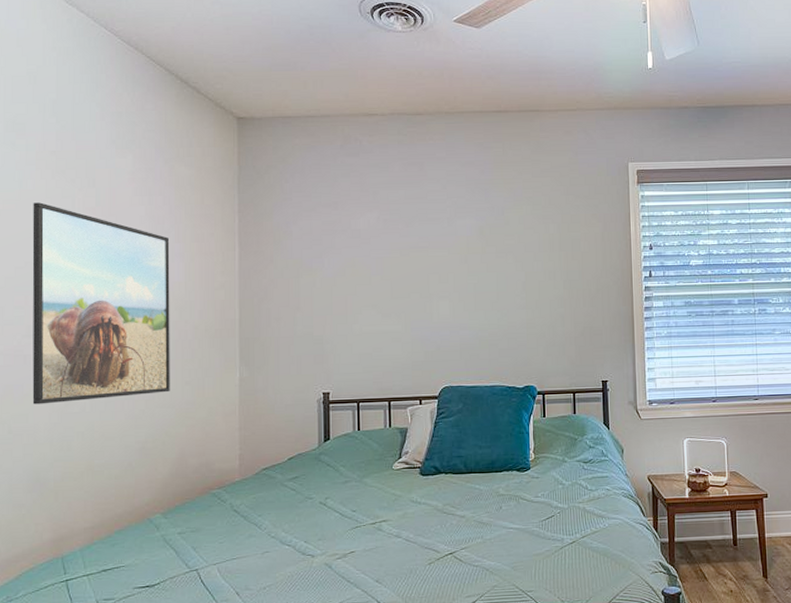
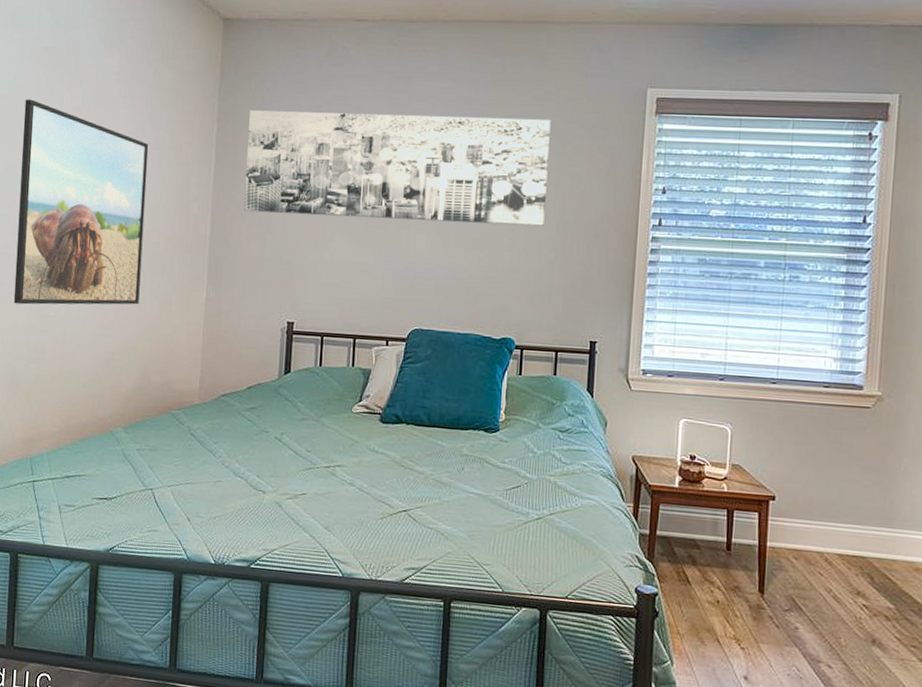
wall art: none [270,193,553,294] -> present [244,110,551,226]

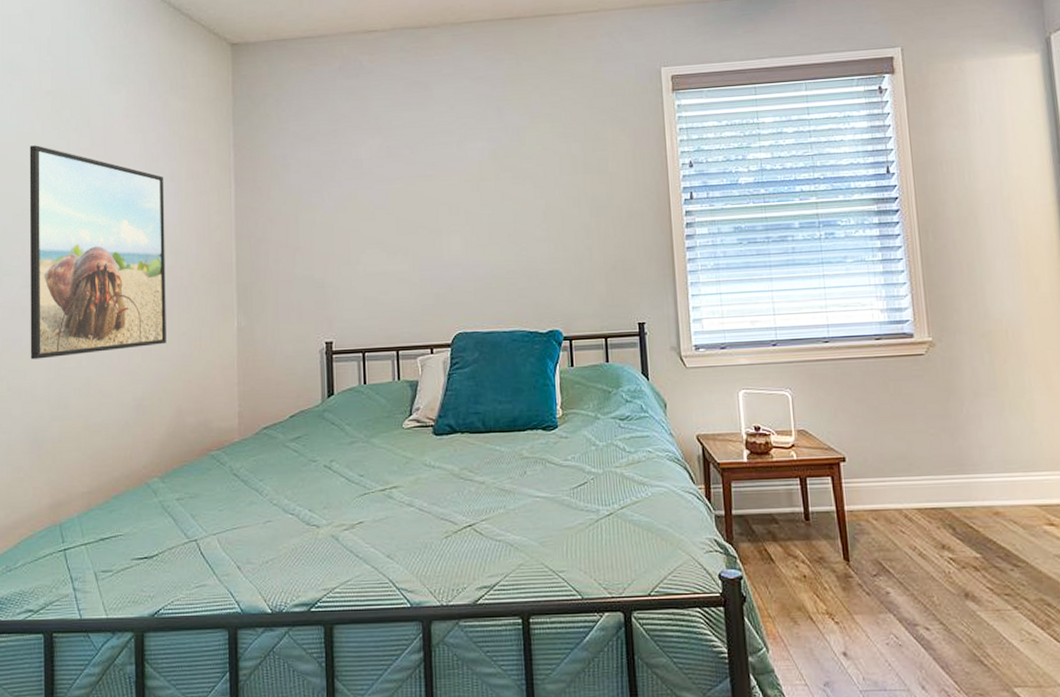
wall art: present [244,110,551,226] -> none [267,107,577,234]

